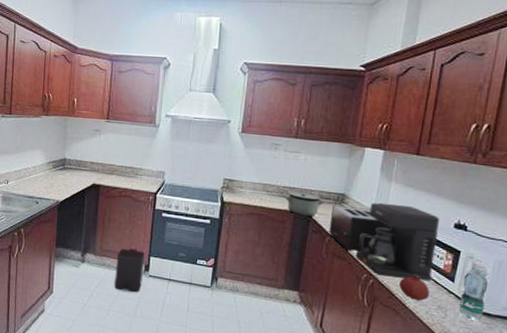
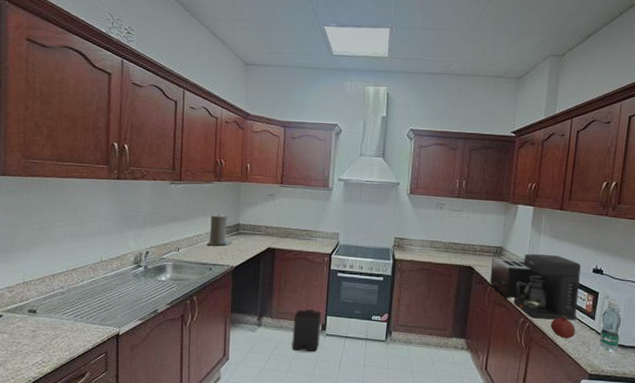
paper towel: none [34,148,59,181] -> present [207,214,233,247]
saucepan: present [283,191,325,217] -> none [449,246,486,270]

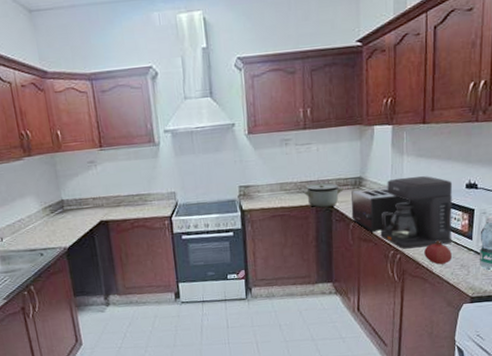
paper towel: present [207,214,233,247] -> none [29,192,60,231]
pedal bin: present [292,309,321,352] -> none [142,279,176,324]
saucepan: none [449,246,486,270] -> present [301,182,344,208]

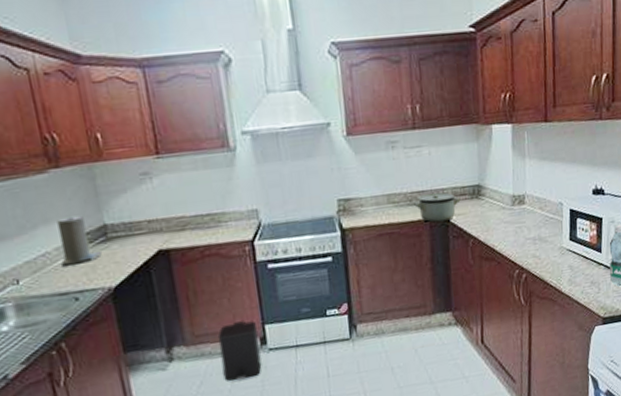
paper towel: none [29,192,60,231] -> present [57,215,102,268]
pedal bin: none [142,279,176,324] -> present [217,321,262,381]
toaster: present [351,186,410,232] -> none [469,195,535,249]
coffee maker: present [380,176,453,249] -> none [503,181,581,267]
fruit: present [424,240,452,265] -> none [552,255,581,283]

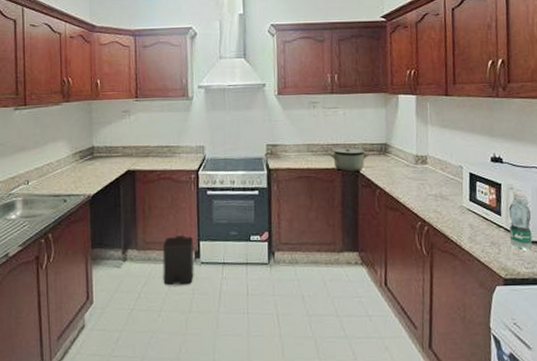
paper towel: present [57,215,102,268] -> none [59,138,87,176]

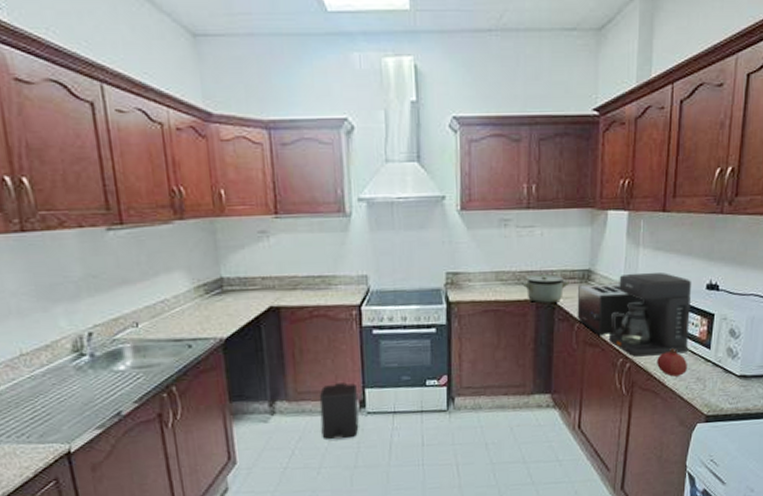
toaster: none [377,155,436,200] -> present [577,282,644,335]
coffee maker: none [407,146,481,221] -> present [608,272,691,357]
fruit: none [452,214,481,240] -> present [657,348,687,377]
bottle: present [508,191,533,252] -> none [716,322,743,387]

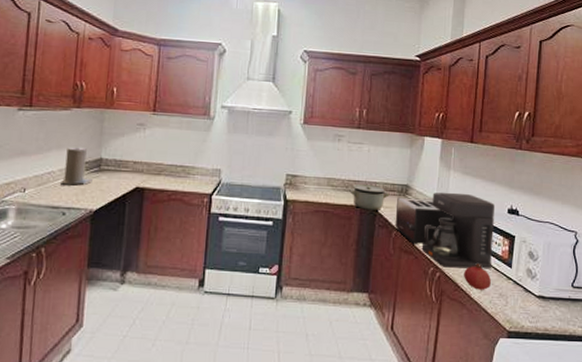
paper towel: none [177,267,216,315] -> present [60,146,93,186]
pedal bin: present [319,383,359,440] -> none [162,261,198,314]

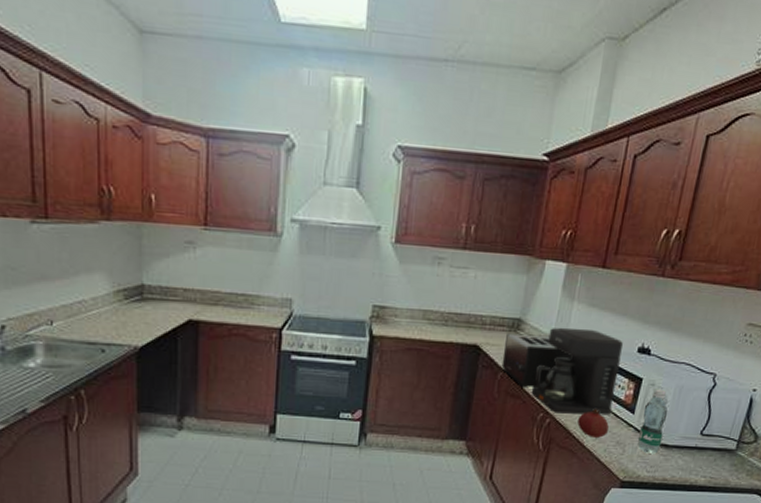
paper towel: present [60,146,93,186] -> none [95,270,134,318]
saucepan: present [348,184,390,211] -> none [448,318,498,350]
bottle: none [517,245,541,306] -> present [637,388,668,455]

